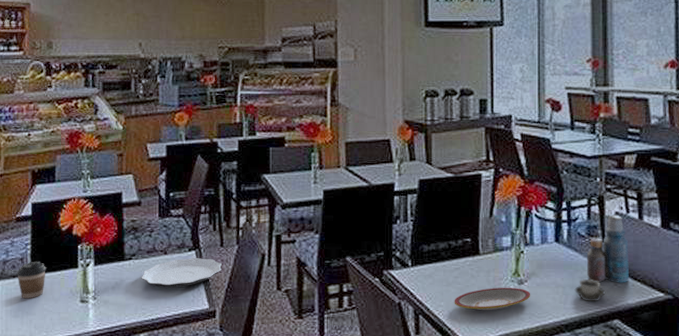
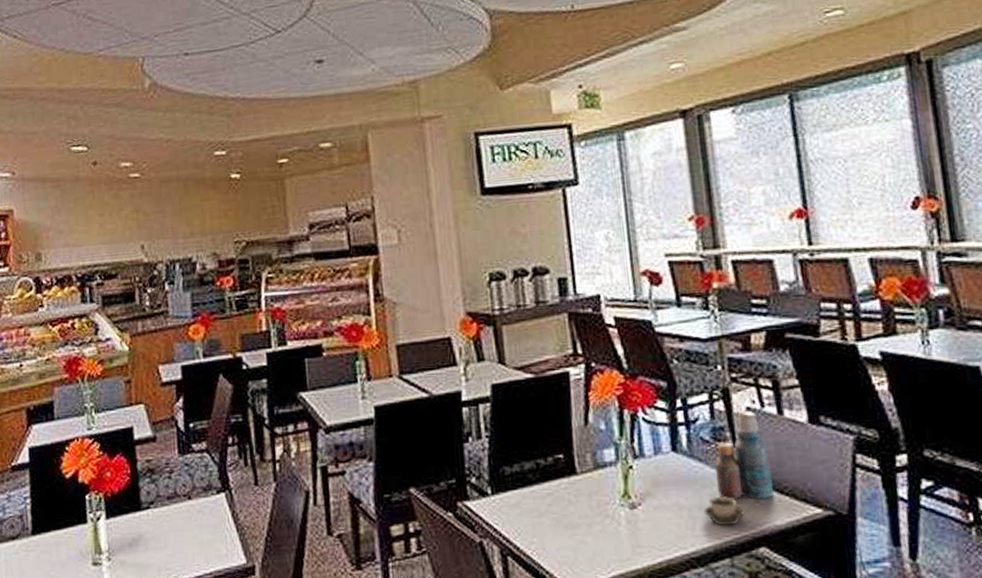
coffee cup: present [17,261,46,299] -> none [16,517,50,565]
plate: present [141,258,222,288] -> none [162,501,258,541]
plate: present [454,287,531,311] -> none [549,513,648,546]

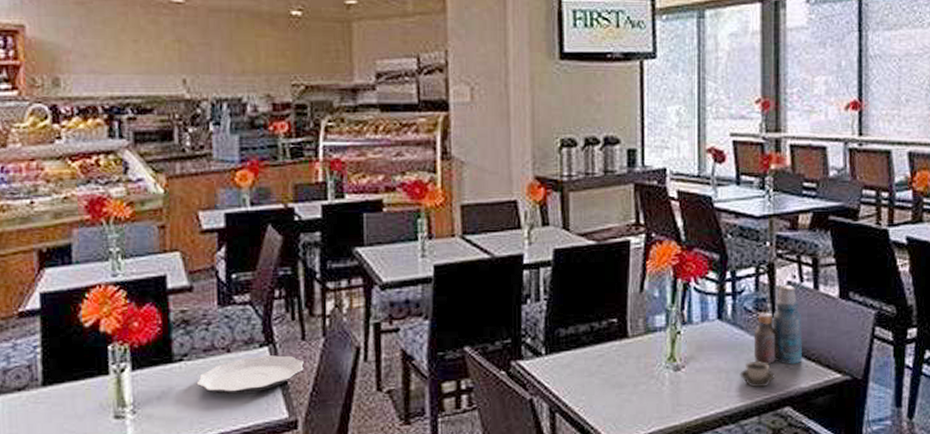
plate: none [162,501,258,541] -> present [196,355,304,395]

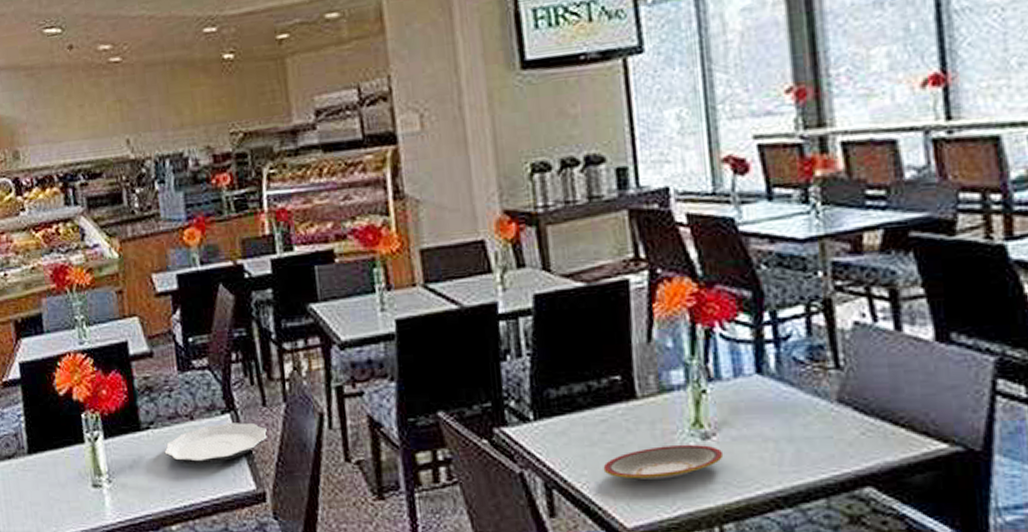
plate: none [597,374,689,404] -> present [603,444,724,481]
cup: present [739,361,776,388] -> none [794,426,847,462]
bottle: present [753,284,803,365] -> none [809,325,886,431]

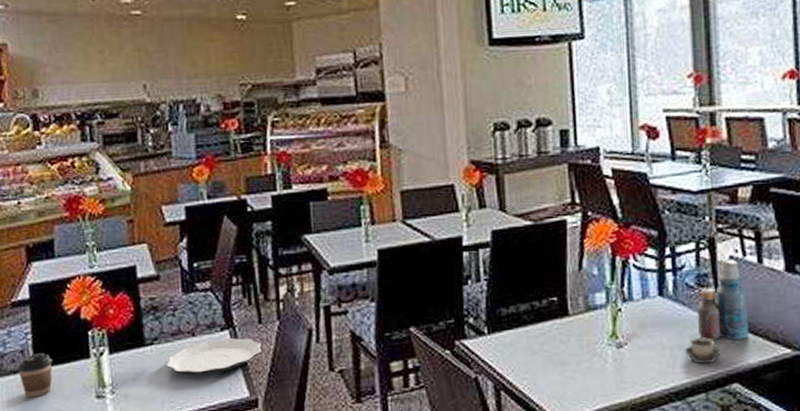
coffee cup: none [12,436,47,485] -> present [18,352,53,398]
plate: present [603,444,724,481] -> none [541,352,633,382]
cup: none [794,426,847,462] -> present [684,337,722,365]
bottle: none [809,325,886,431] -> present [696,259,750,340]

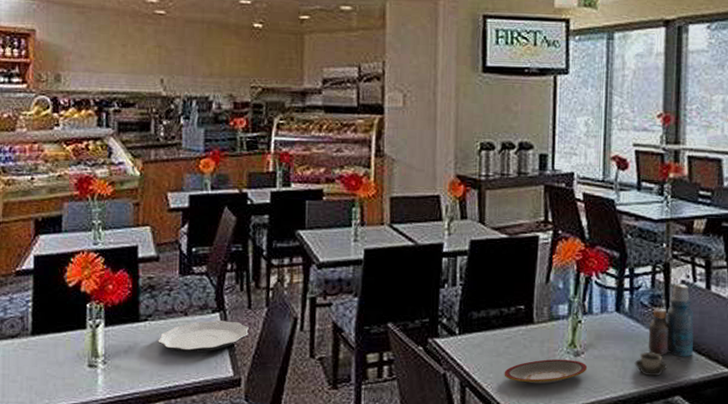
coffee cup: present [18,352,53,398] -> none [16,320,50,362]
plate: none [541,352,633,382] -> present [504,359,588,384]

